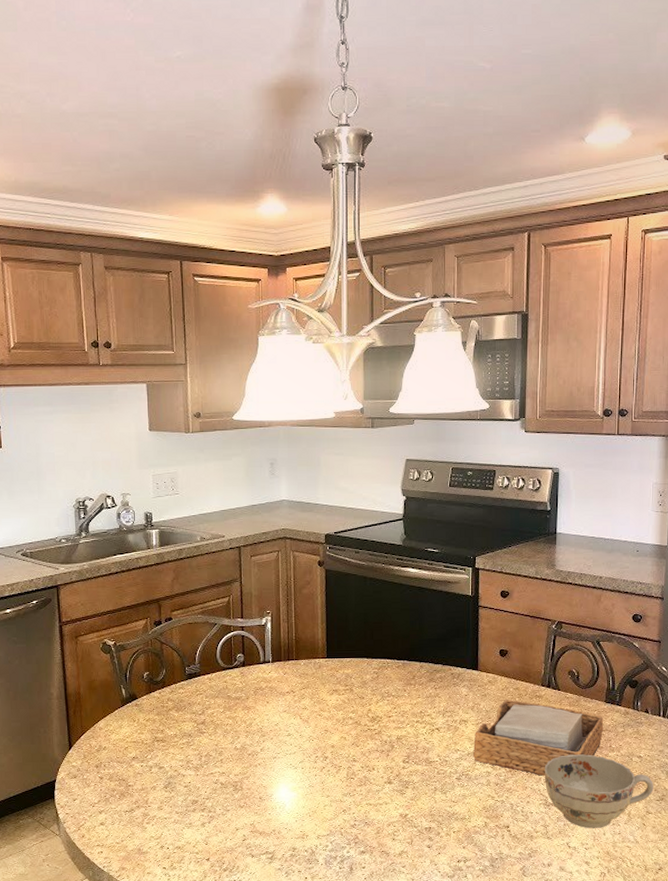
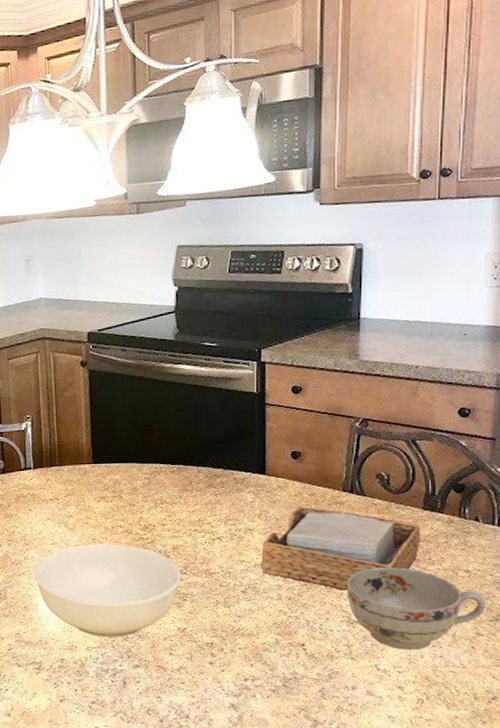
bowl: none [270,735,404,825] -> present [34,544,181,637]

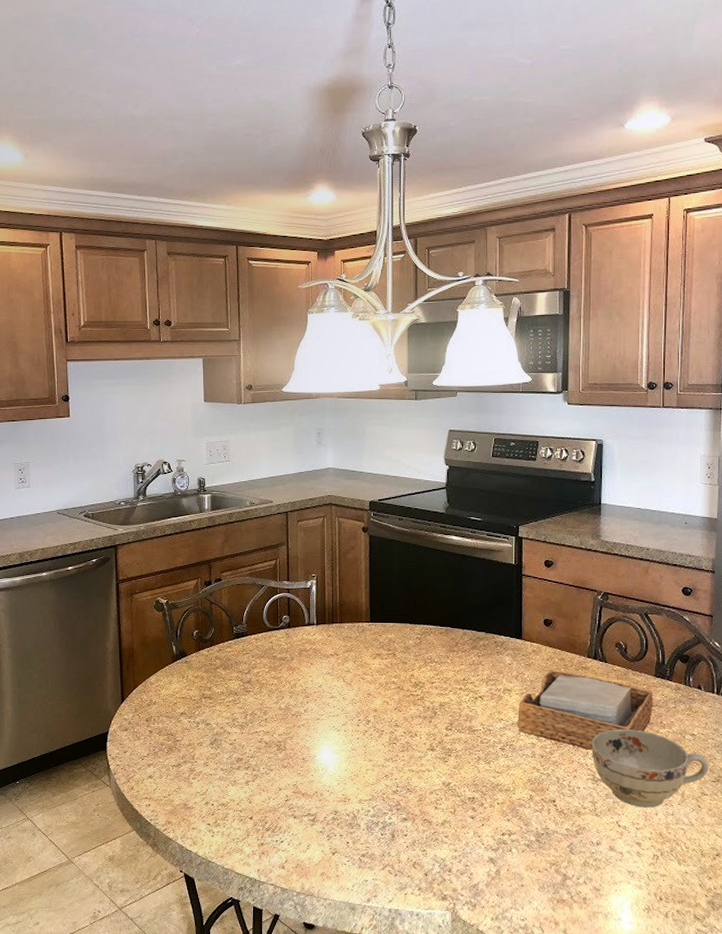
bowl: present [34,544,181,637] -> none [313,699,447,790]

